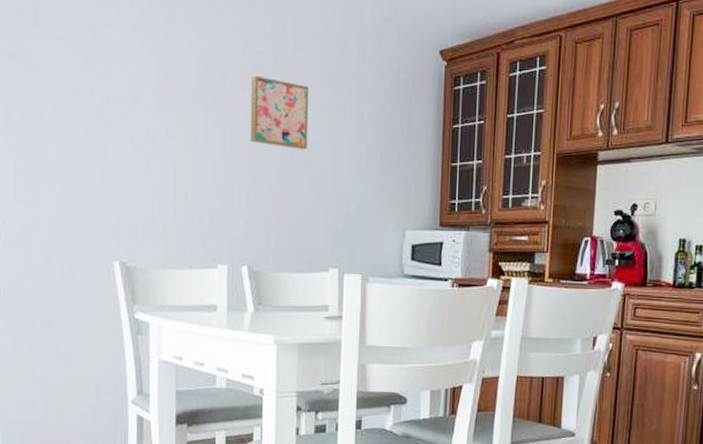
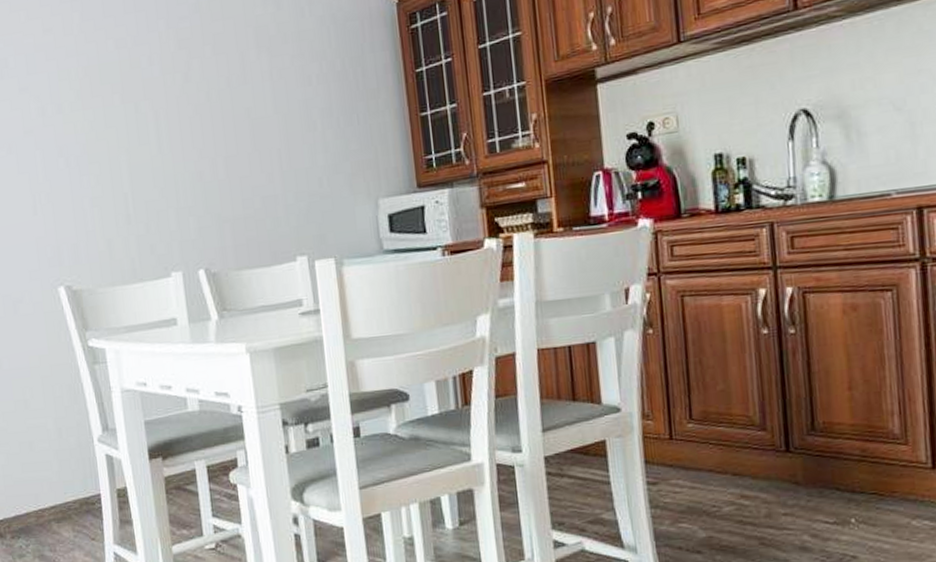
wall art: present [250,75,309,150] -> none [180,55,253,130]

